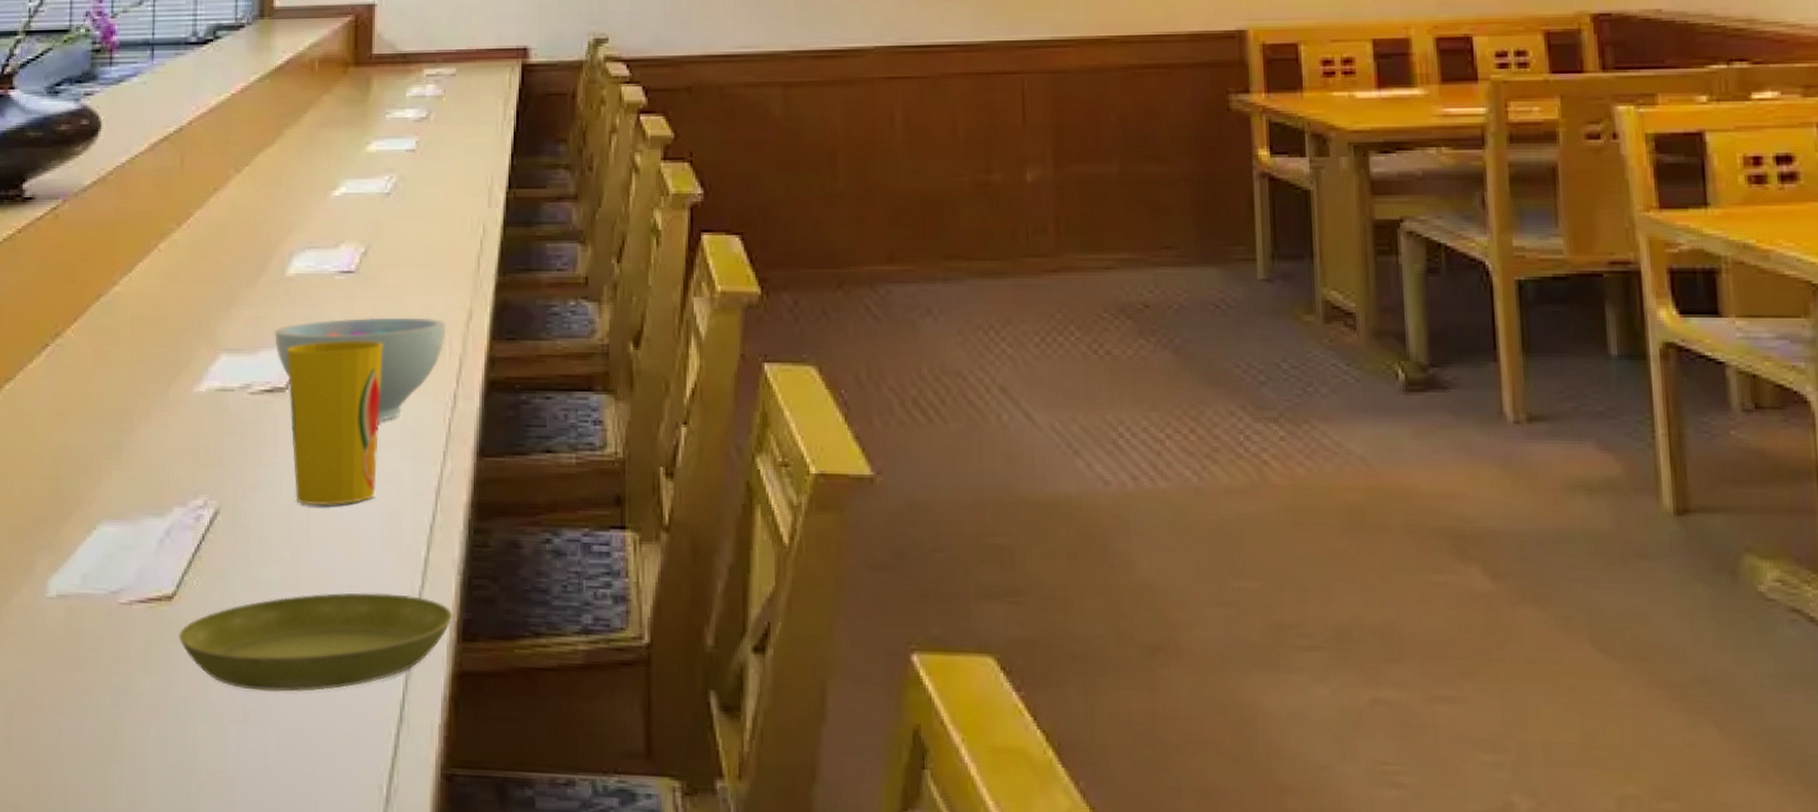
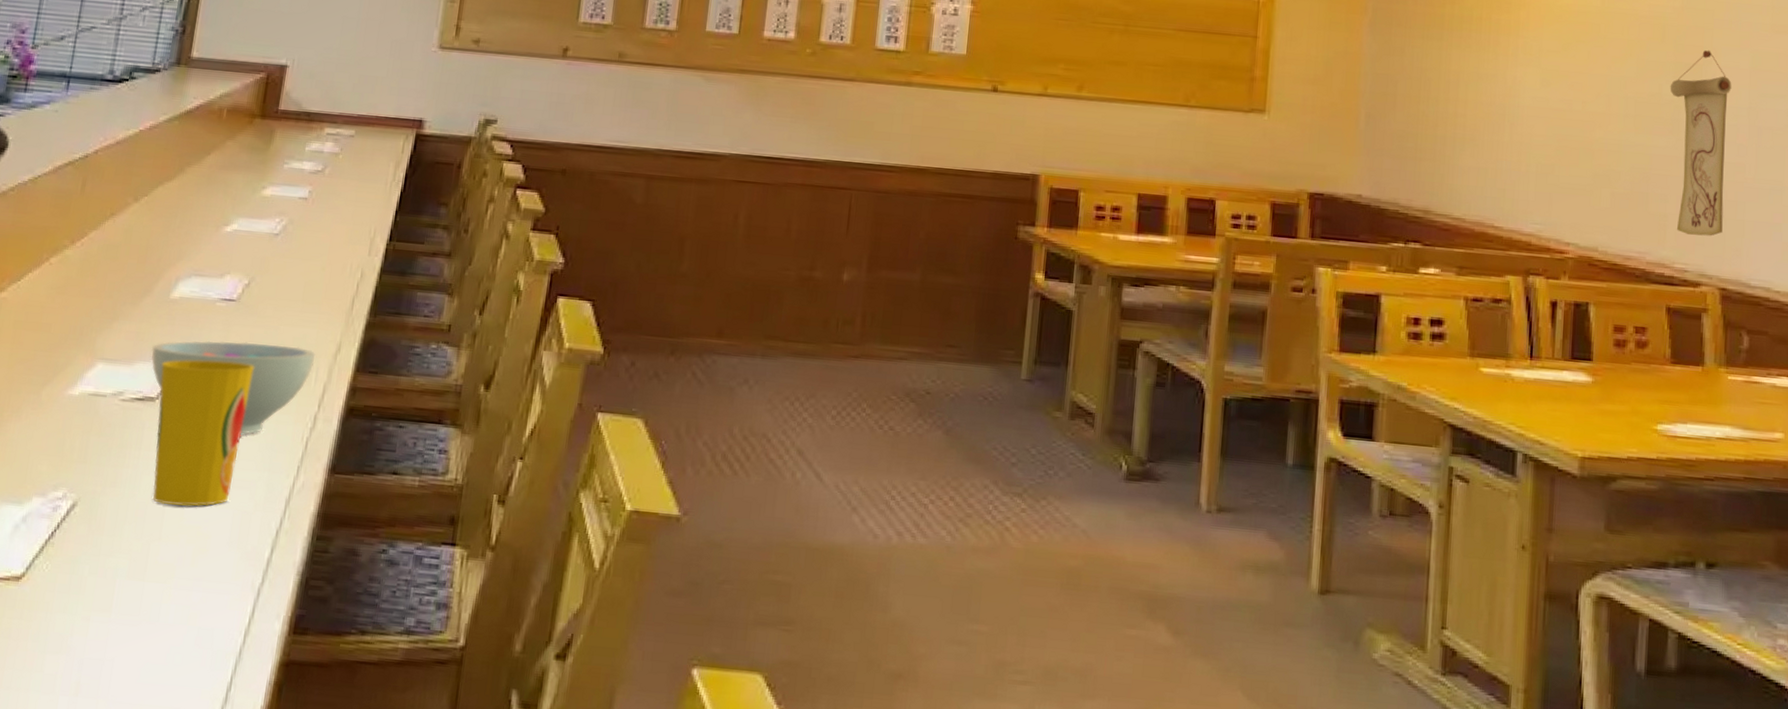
saucer: present [179,593,453,692] -> none [22,584,287,671]

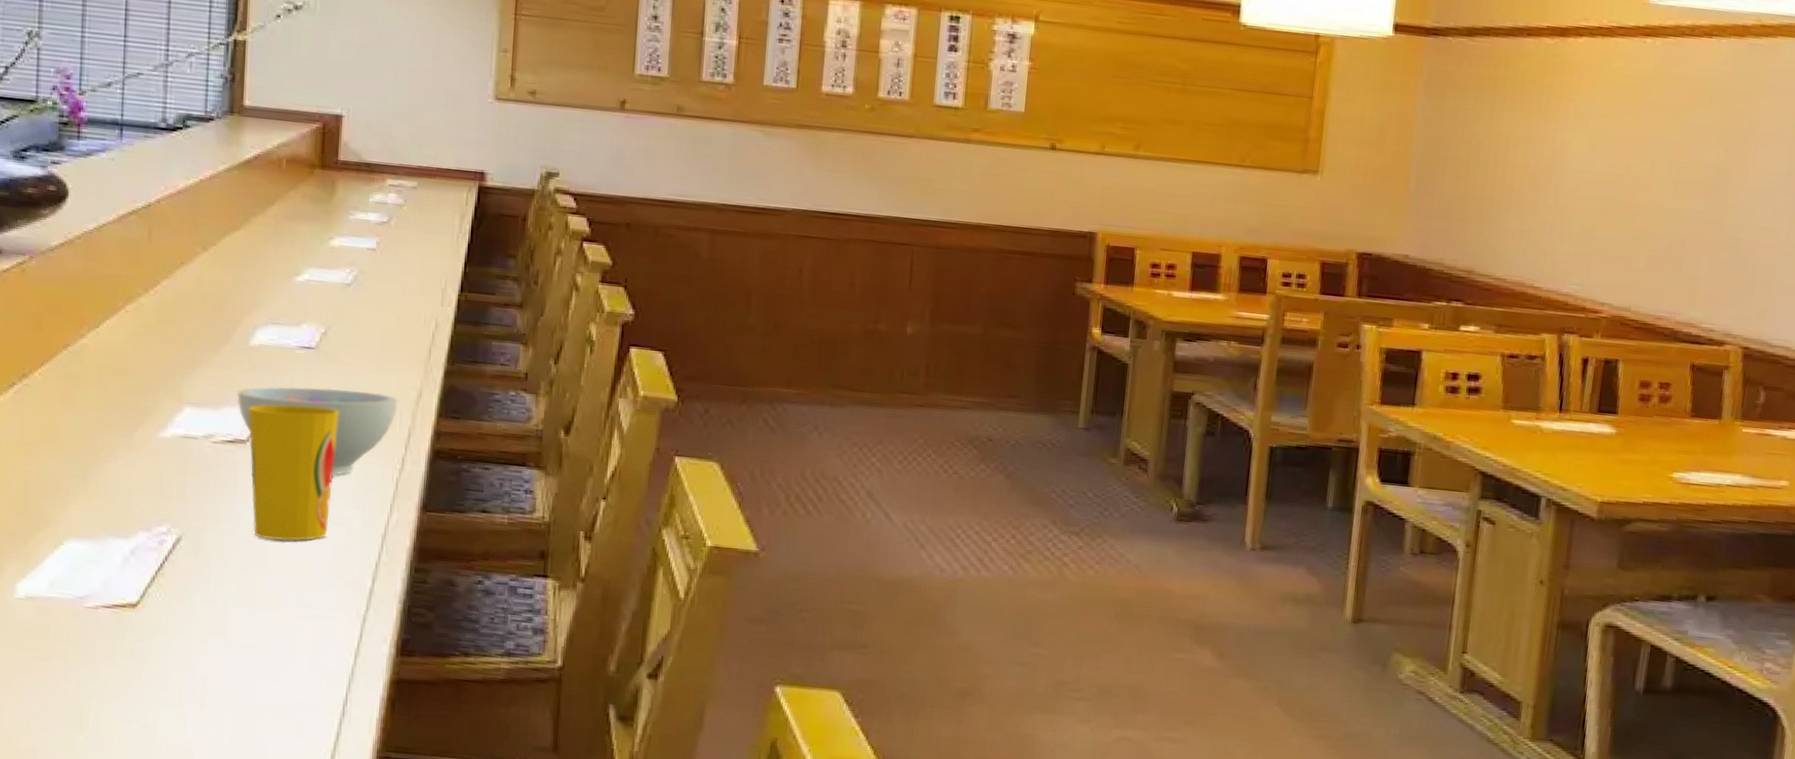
wall scroll: present [1670,50,1732,236] -> none [1706,115,1773,298]

